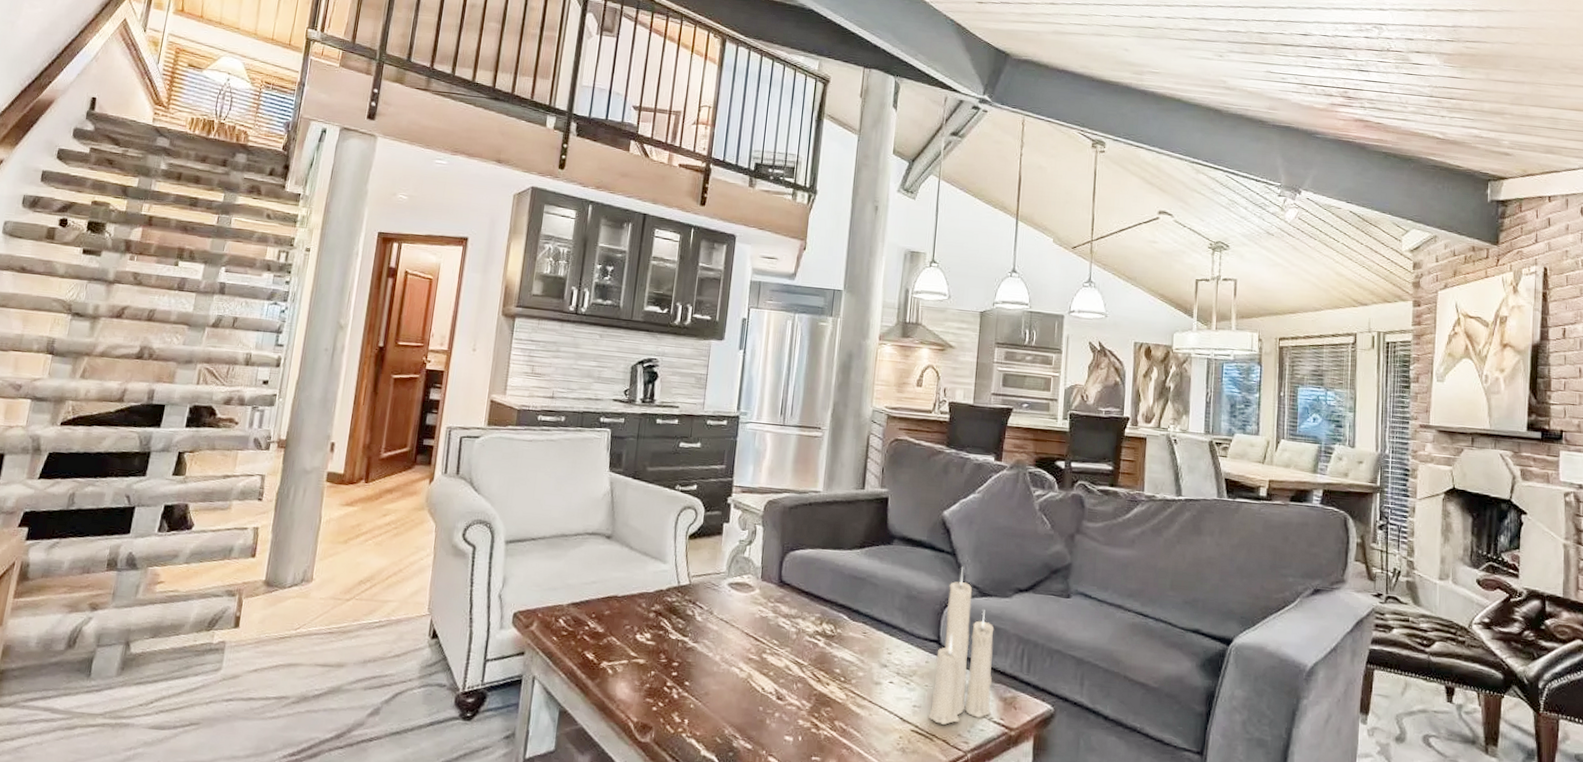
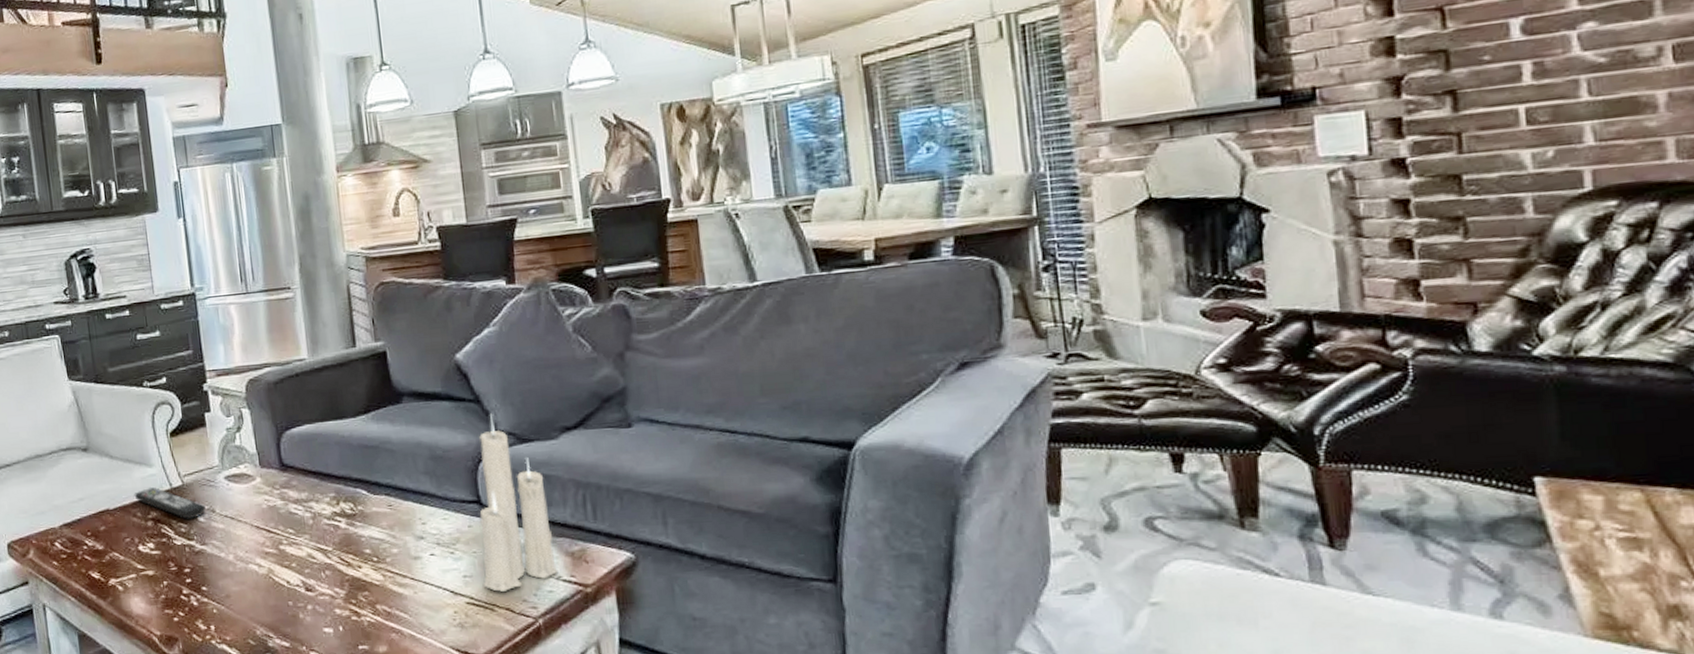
remote control: none [643,582,705,617] -> present [134,487,206,519]

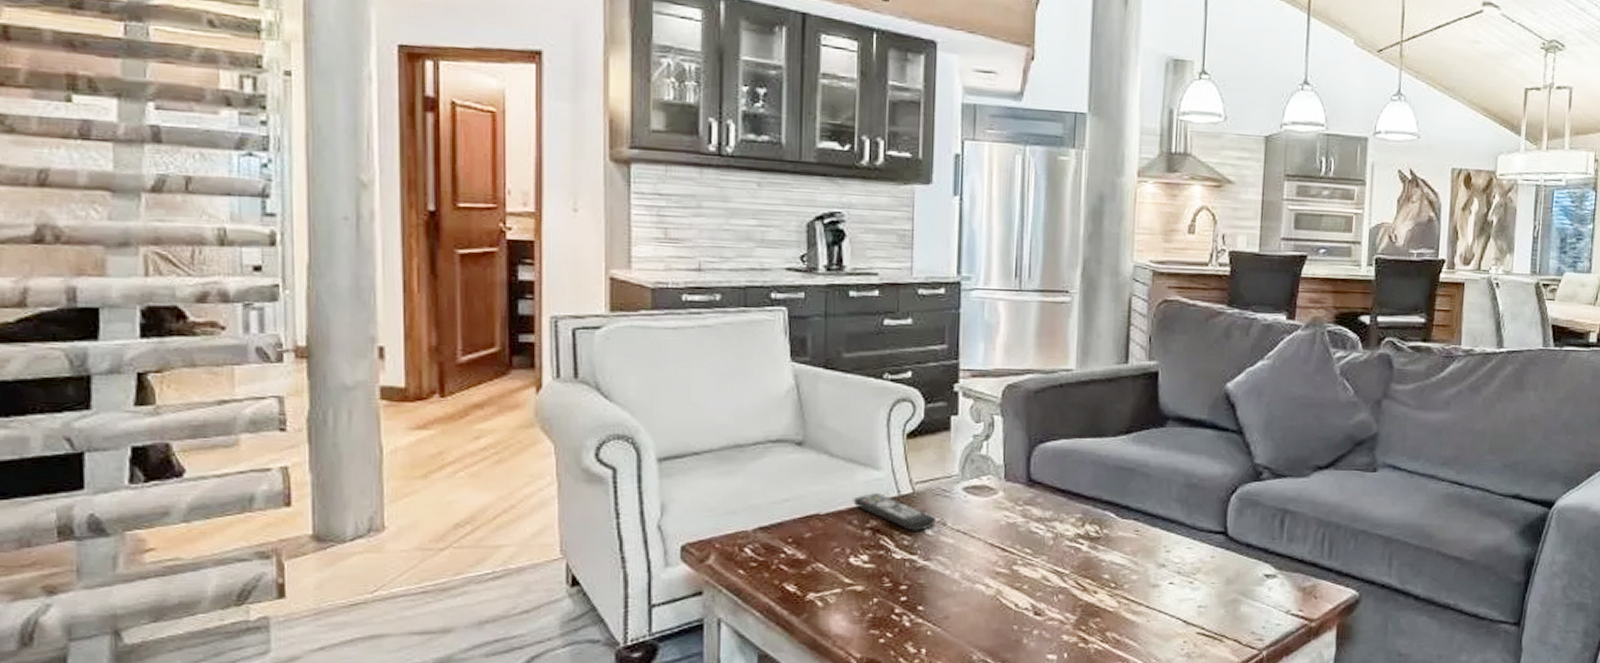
candle: present [479,413,559,592] -> none [1217,446,1290,623]

